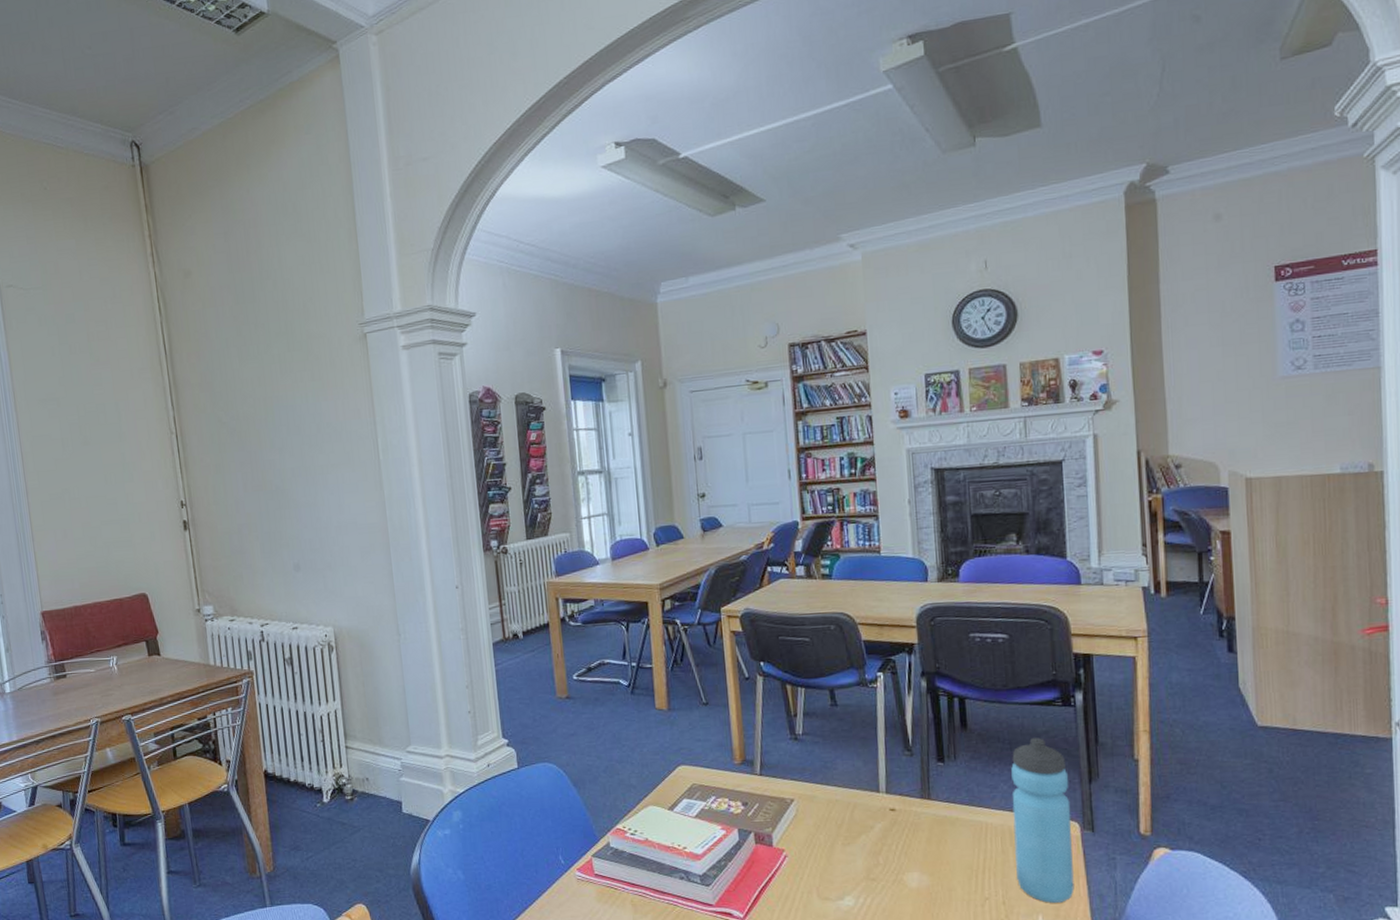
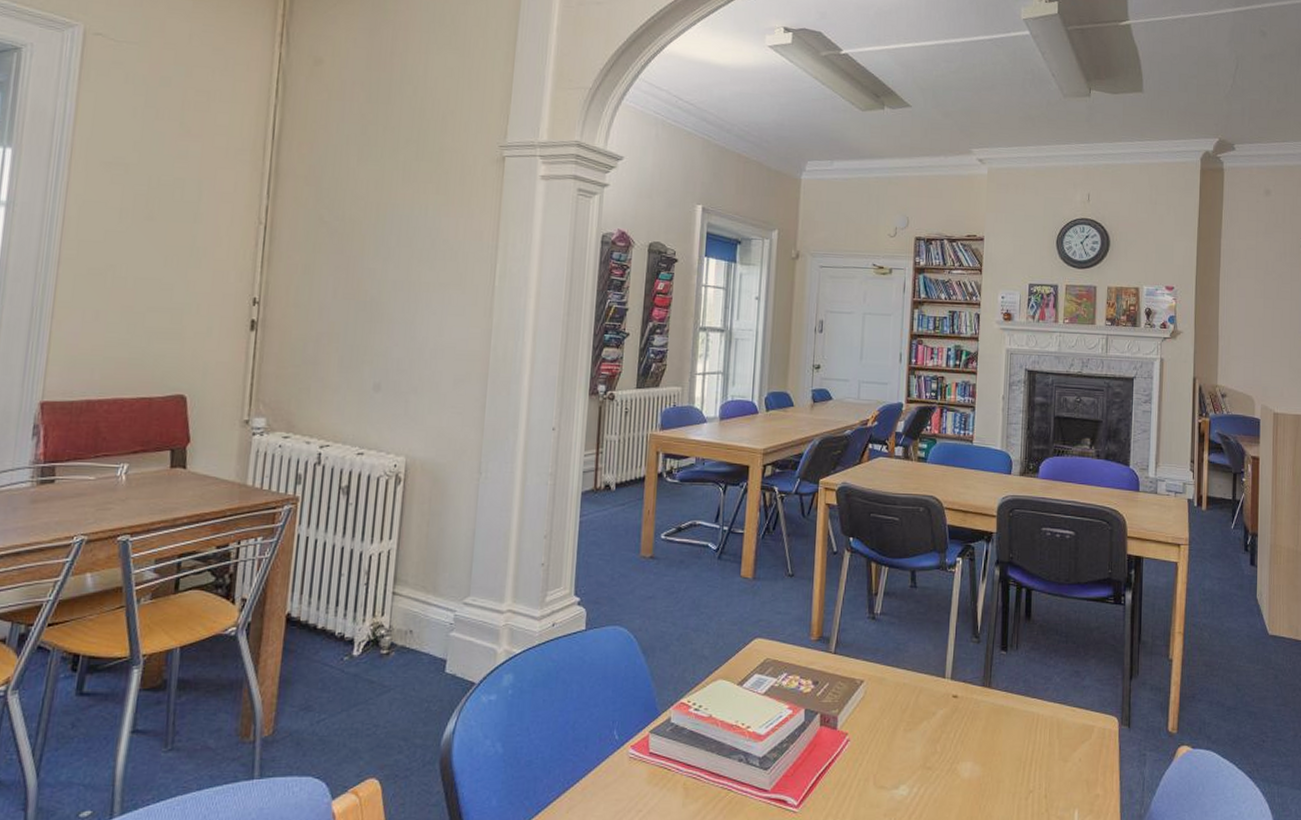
water bottle: present [1011,738,1074,903] -> none [1060,633,1113,798]

